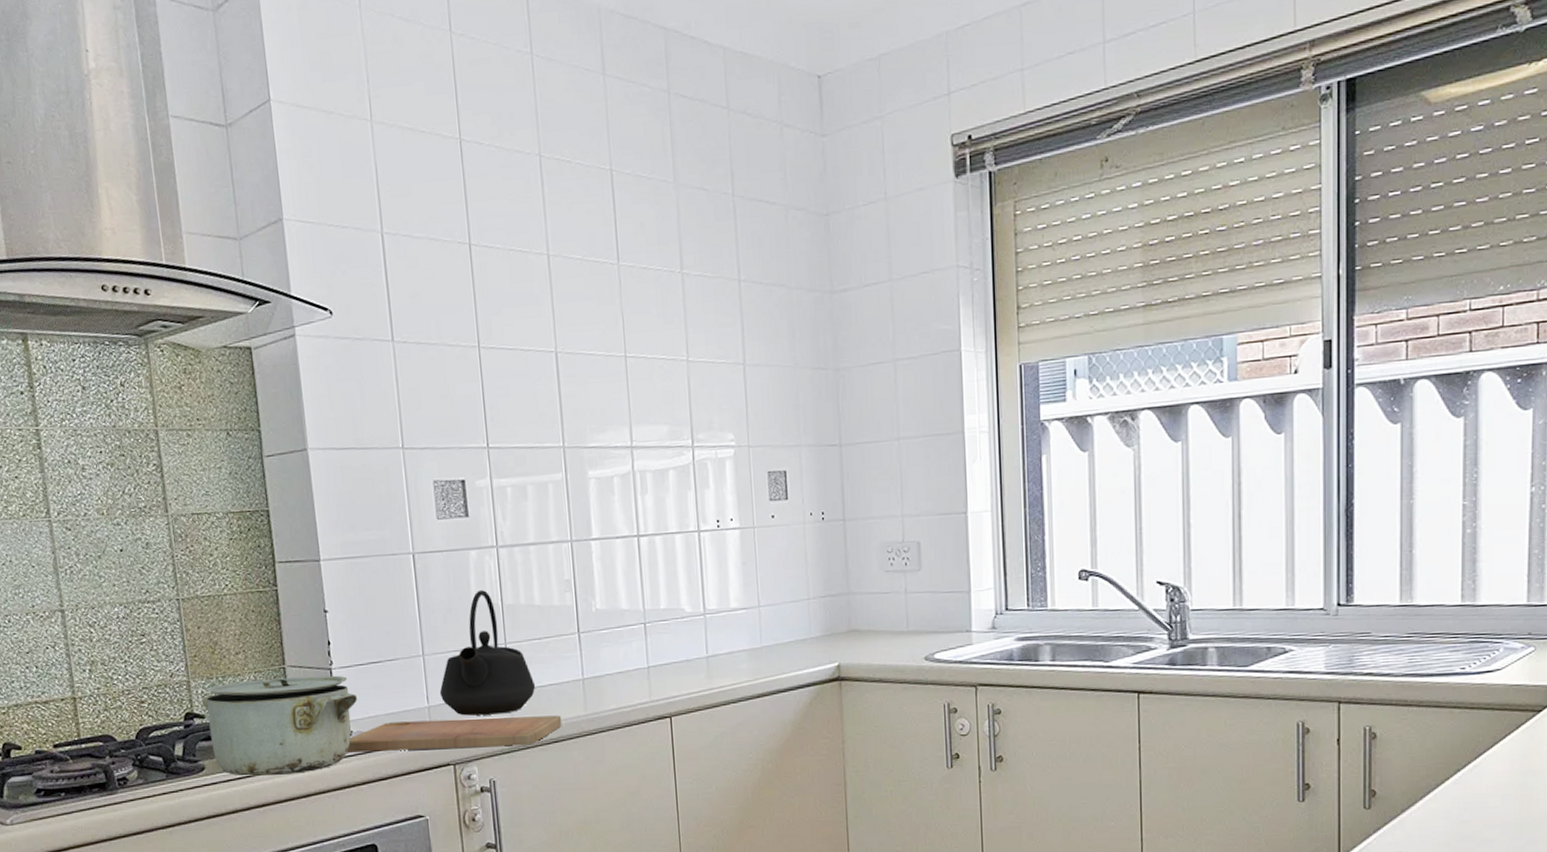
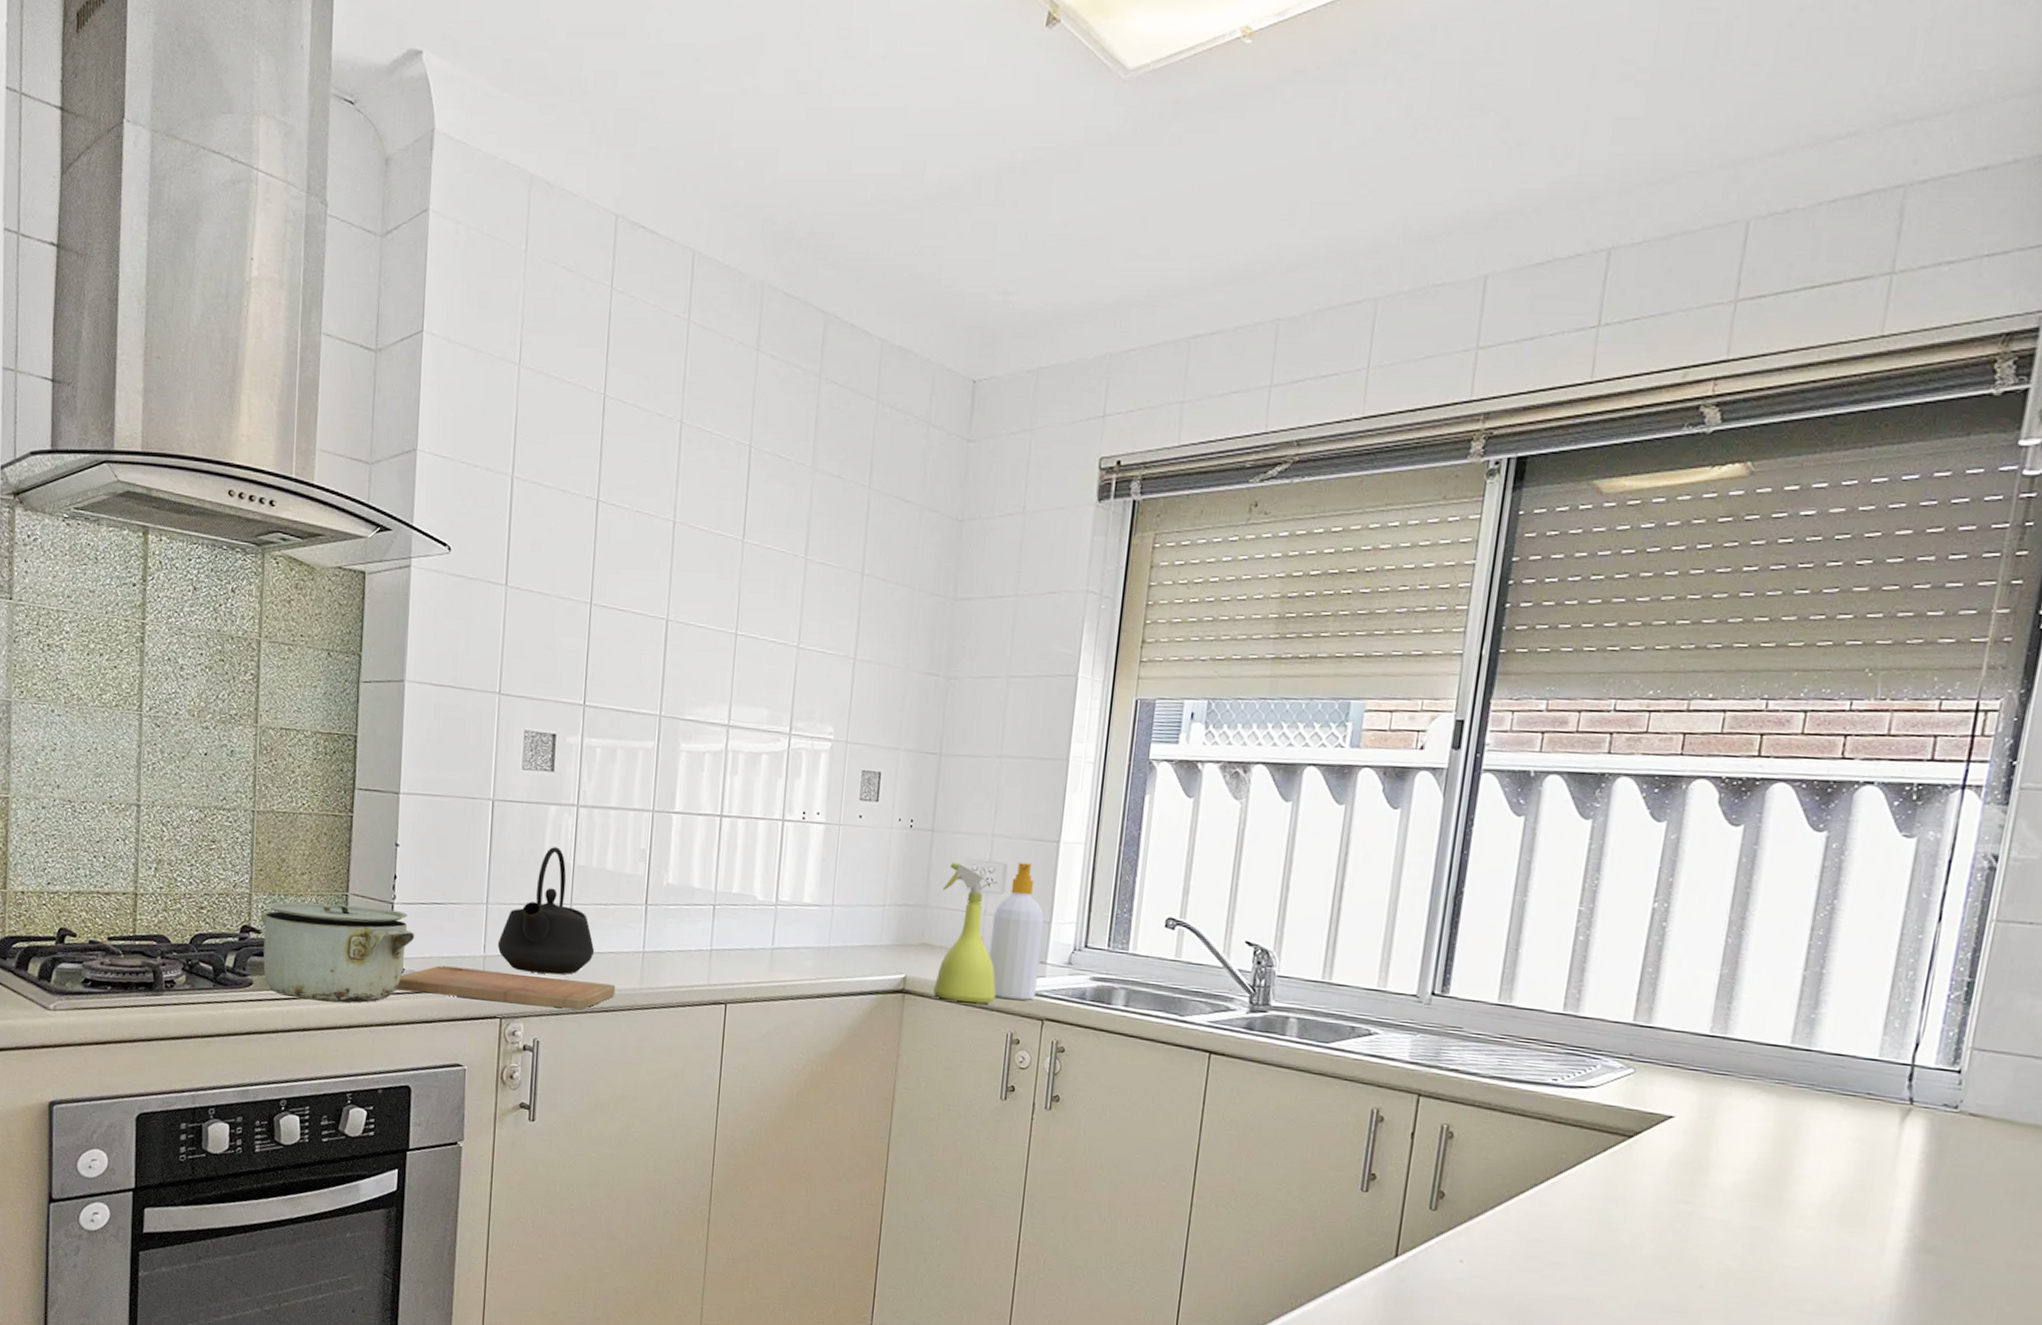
spray bottle: none [862,547,928,682] -> present [934,862,998,1005]
soap bottle: none [914,538,966,671] -> present [989,863,1045,1000]

